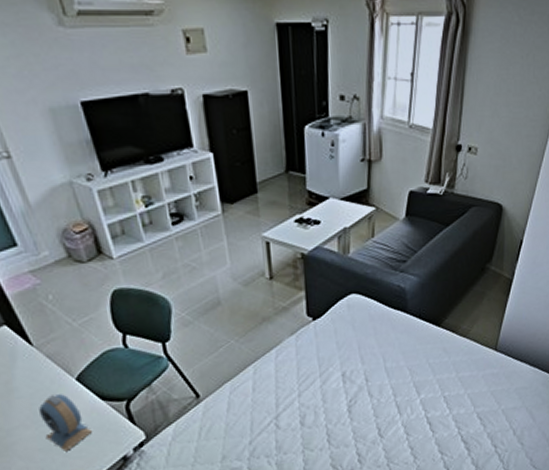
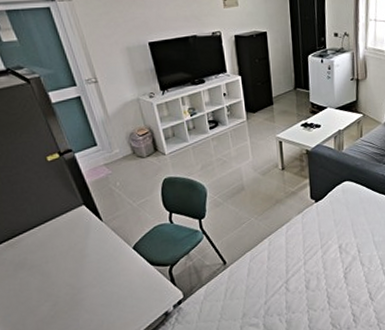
alarm clock: present [39,394,93,451] -> none [104,260,143,307]

